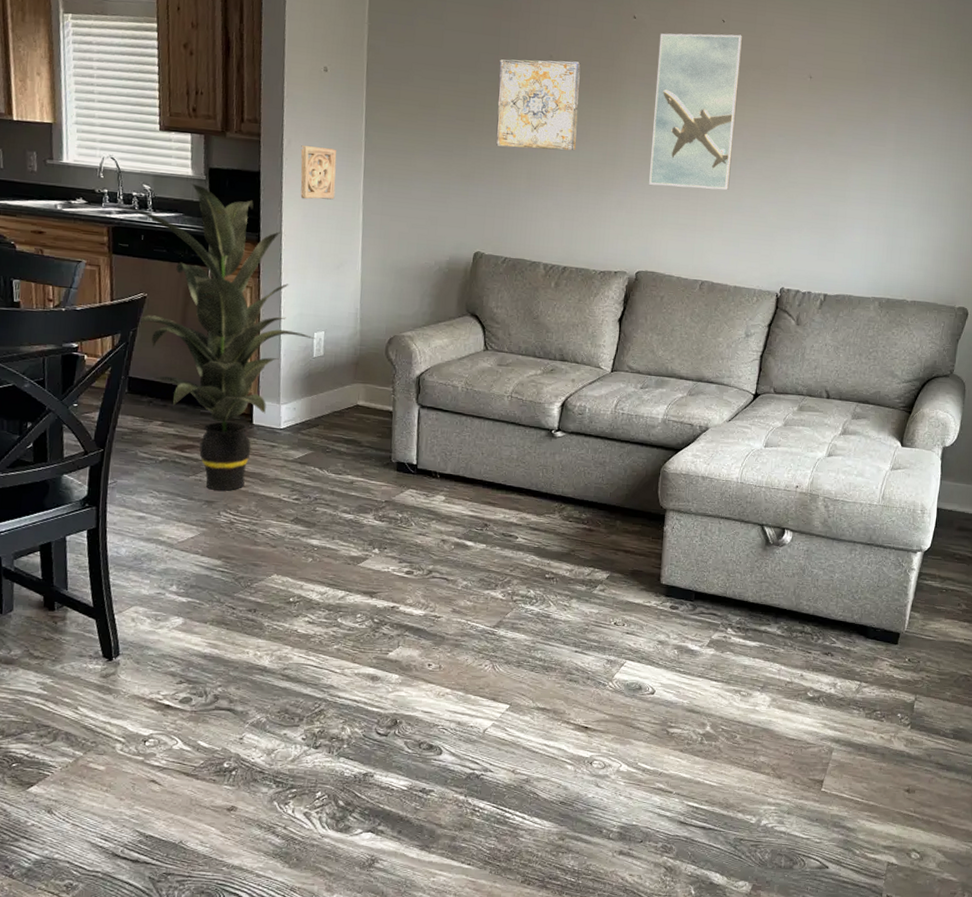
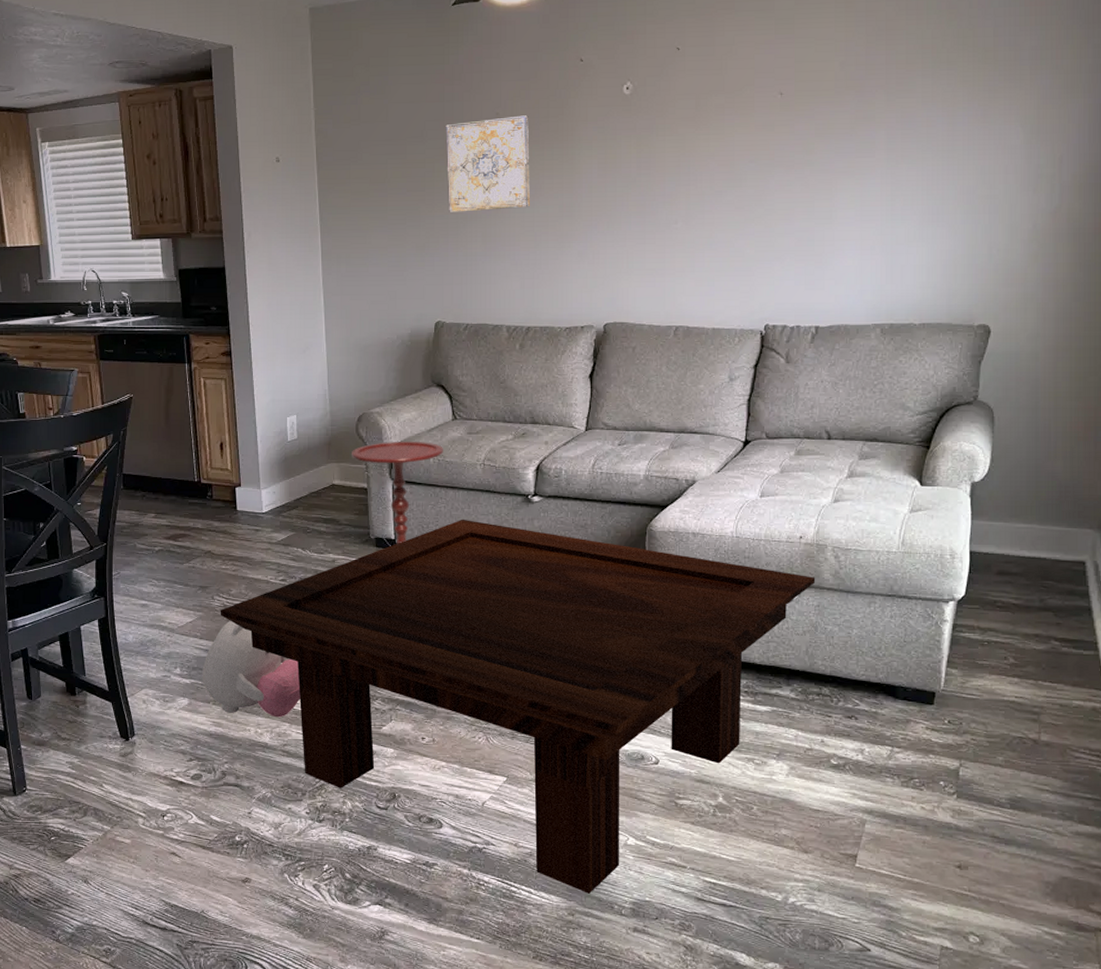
indoor plant: present [114,183,317,491] -> none [98,285,289,576]
plush toy: none [200,537,307,640] -> present [201,620,301,718]
coffee table: none [225,448,807,819] -> present [220,519,816,894]
wall ornament: present [300,145,337,200] -> none [260,236,296,289]
side table: none [378,366,473,470] -> present [351,441,444,544]
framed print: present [649,33,743,190] -> none [610,60,701,232]

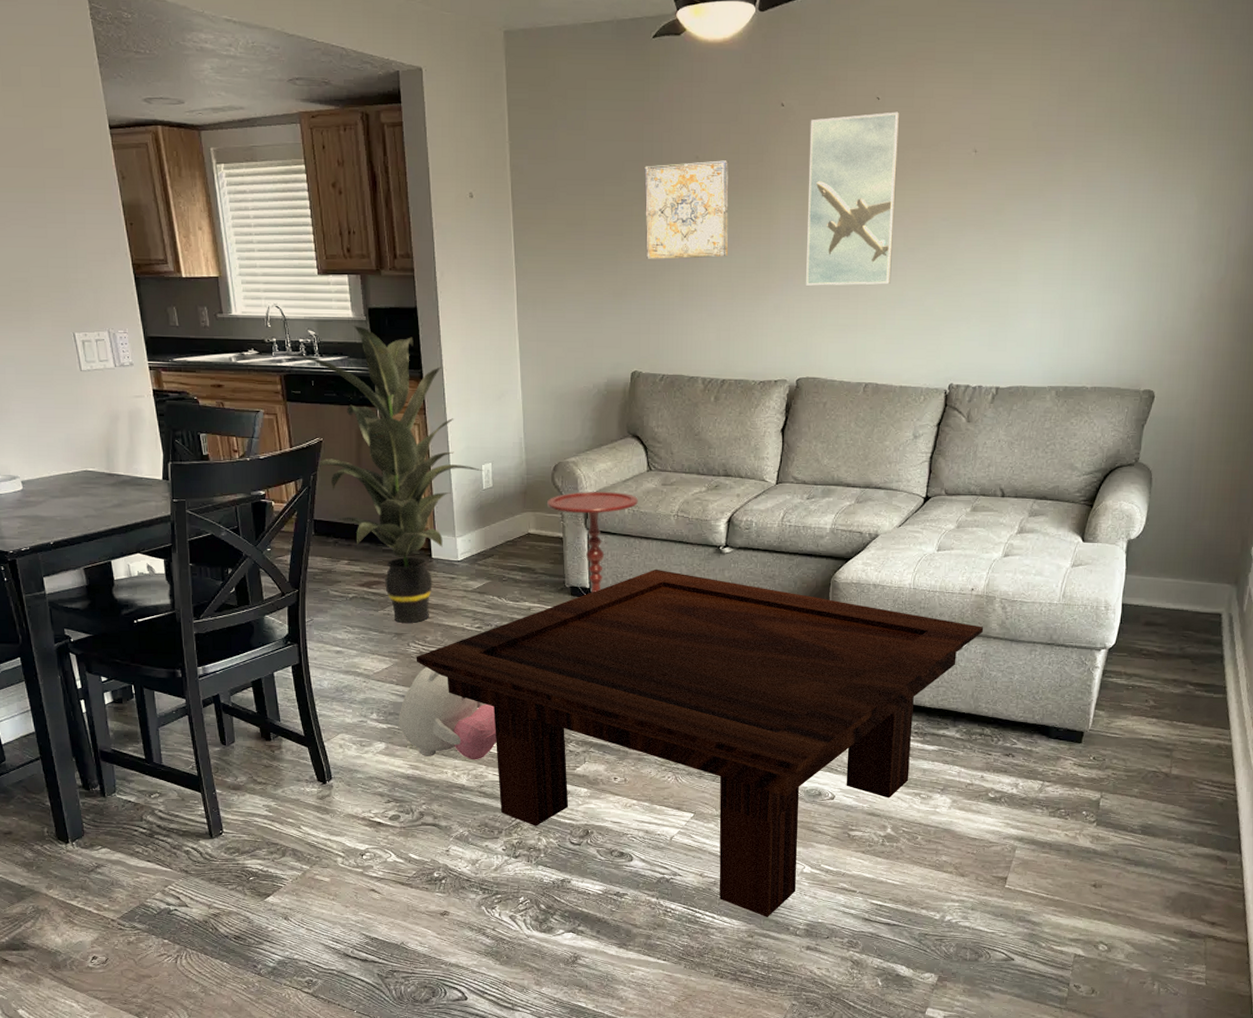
indoor plant: none [98,285,289,576] -> present [283,325,485,623]
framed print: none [610,60,701,232] -> present [806,111,900,286]

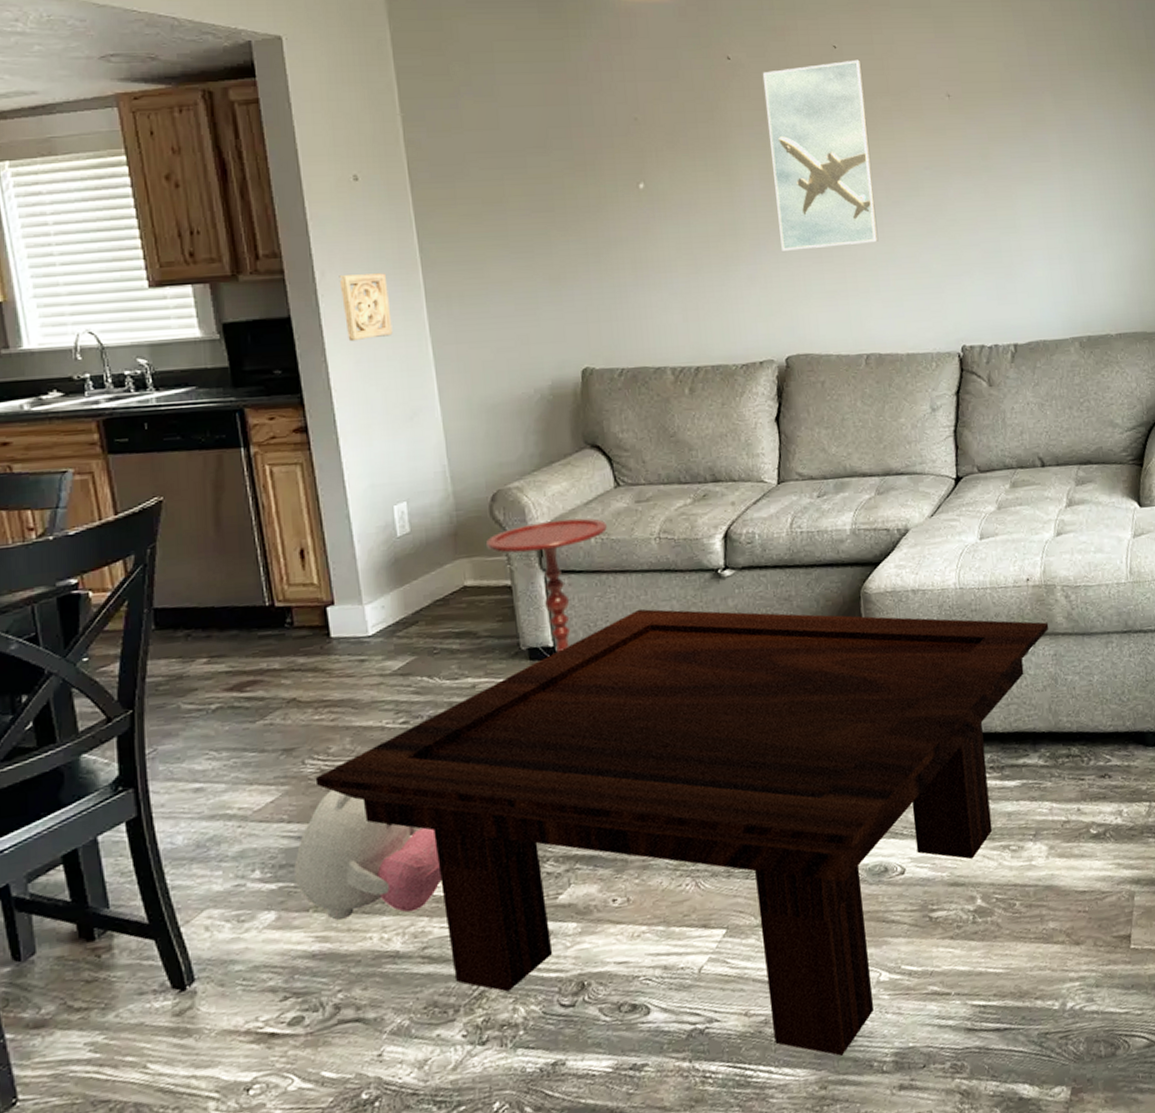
indoor plant: present [283,325,485,623] -> none [101,346,398,734]
wall ornament: none [454,277,491,332] -> present [339,273,393,342]
wall art: present [644,160,729,259] -> none [573,120,685,236]

